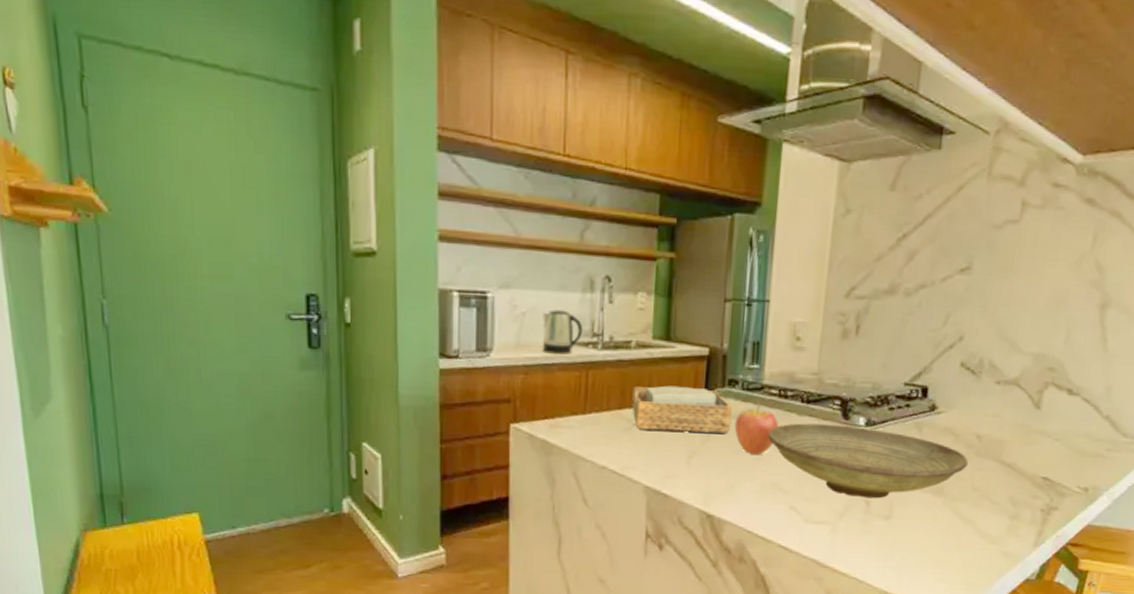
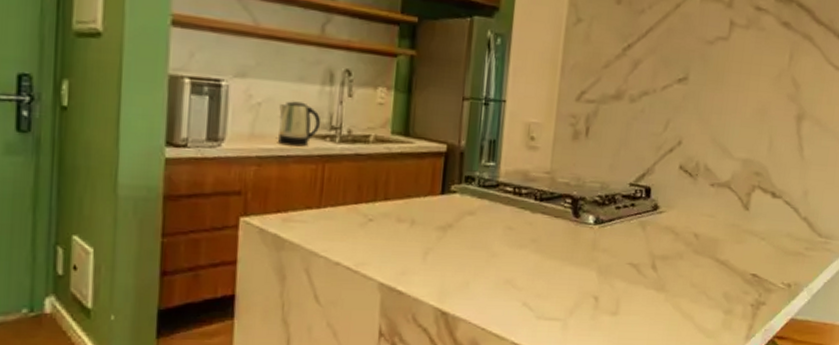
napkin holder: present [632,385,733,433] -> none [368,181,469,230]
fruit: present [734,400,779,456] -> none [470,197,514,252]
decorative bowl: present [768,423,968,499] -> none [503,220,687,295]

